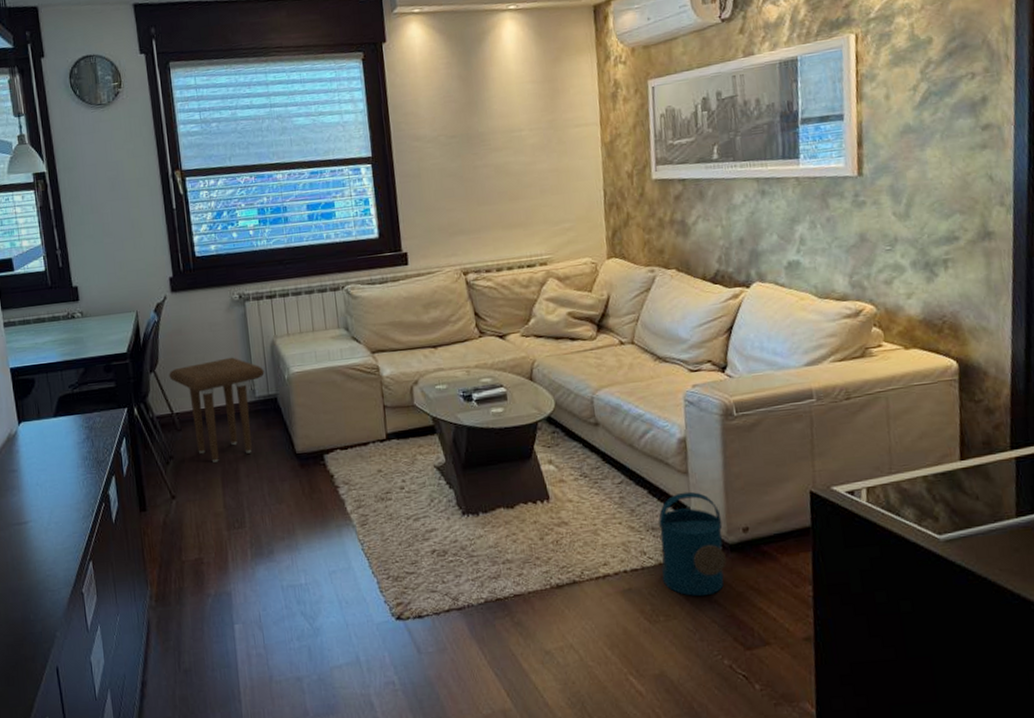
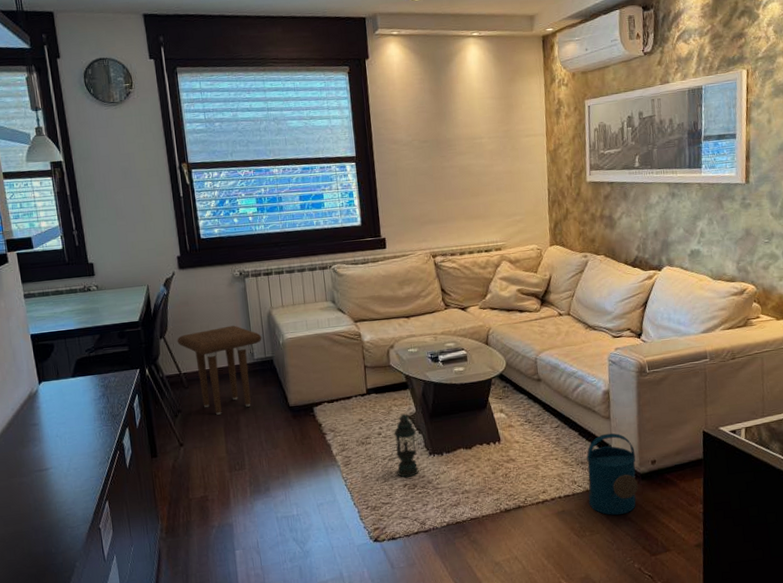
lantern: none [406,464,450,542] -> present [382,413,419,478]

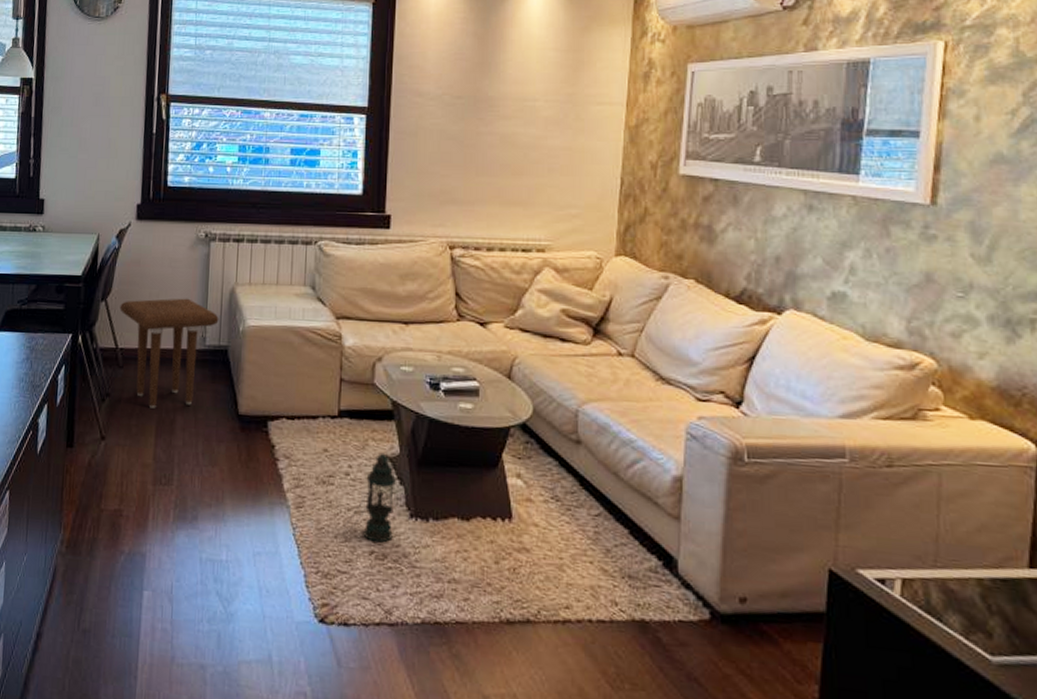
watering can: present [587,433,639,516] -> none [633,540,716,671]

